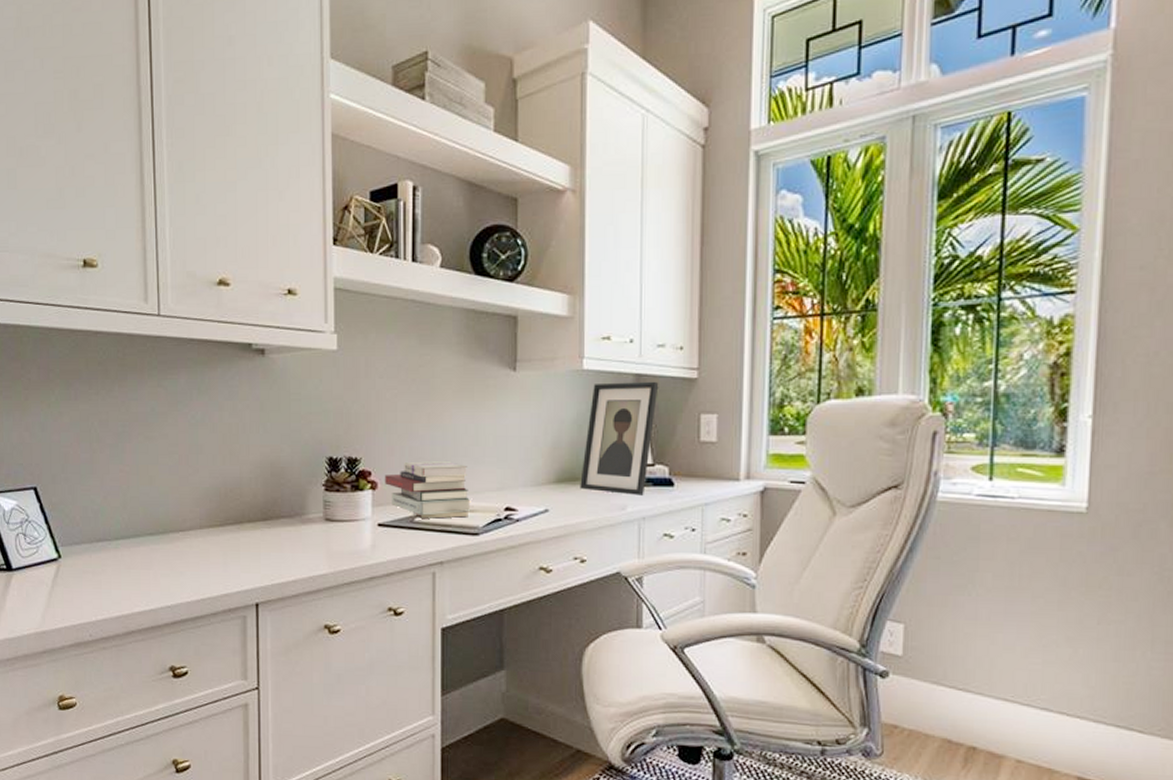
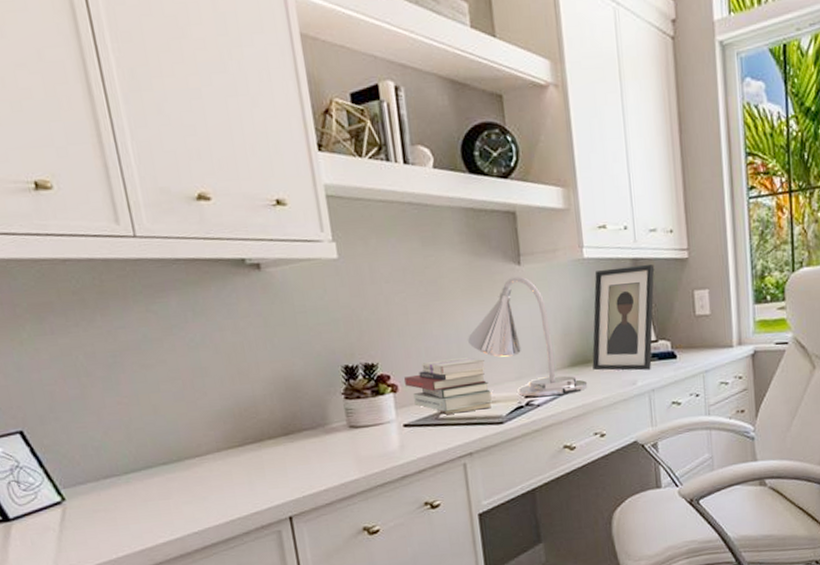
table lamp: none [452,383,573,513] -> present [467,276,588,397]

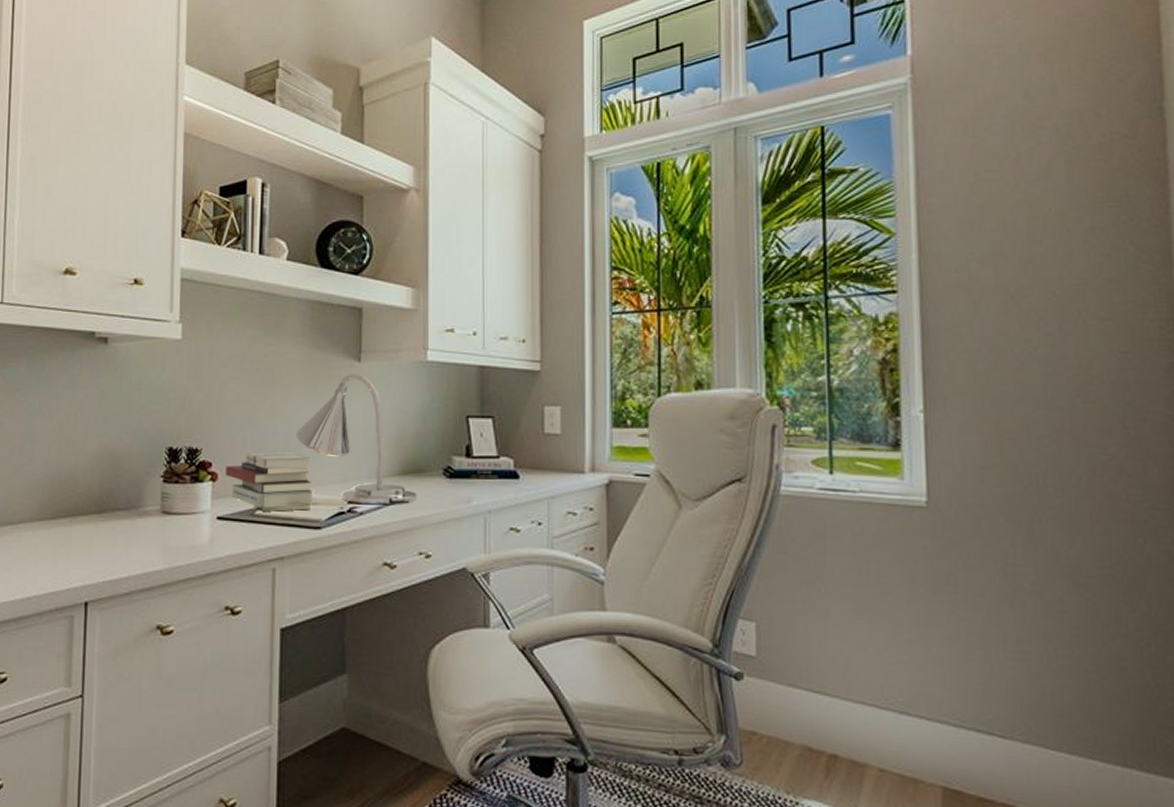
picture frame: present [592,264,655,371] -> none [425,373,502,488]

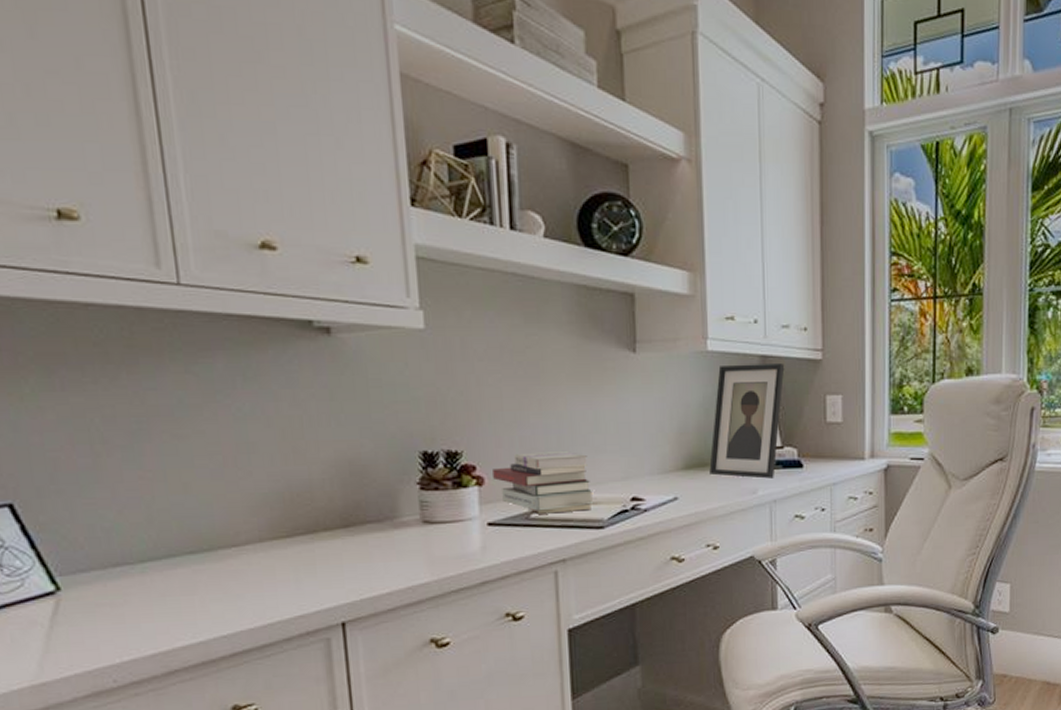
table lamp: present [295,373,417,505] -> none [568,365,703,501]
picture frame: none [425,373,502,488] -> present [709,362,785,479]

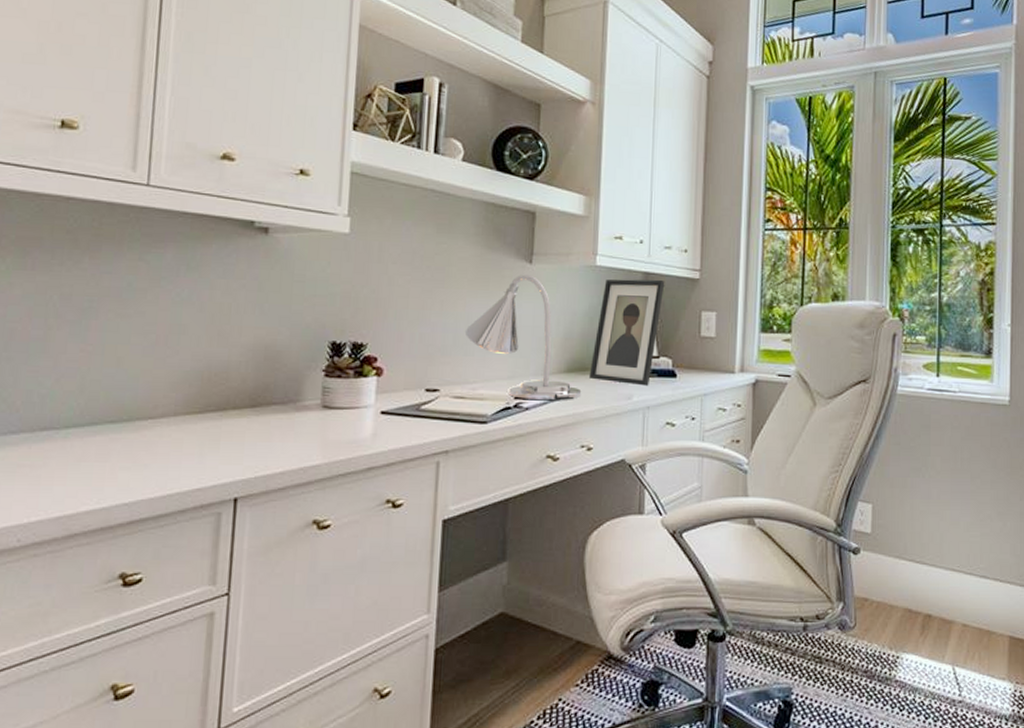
books: present [493,451,594,514] -> none [392,348,481,407]
table lamp: none [568,365,703,501] -> present [464,274,582,401]

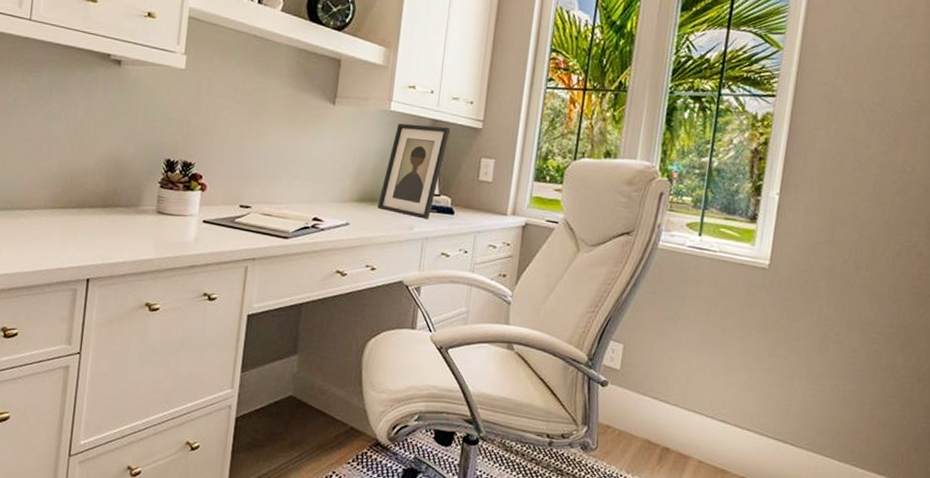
table lamp: present [464,274,582,401] -> none [274,113,370,226]

